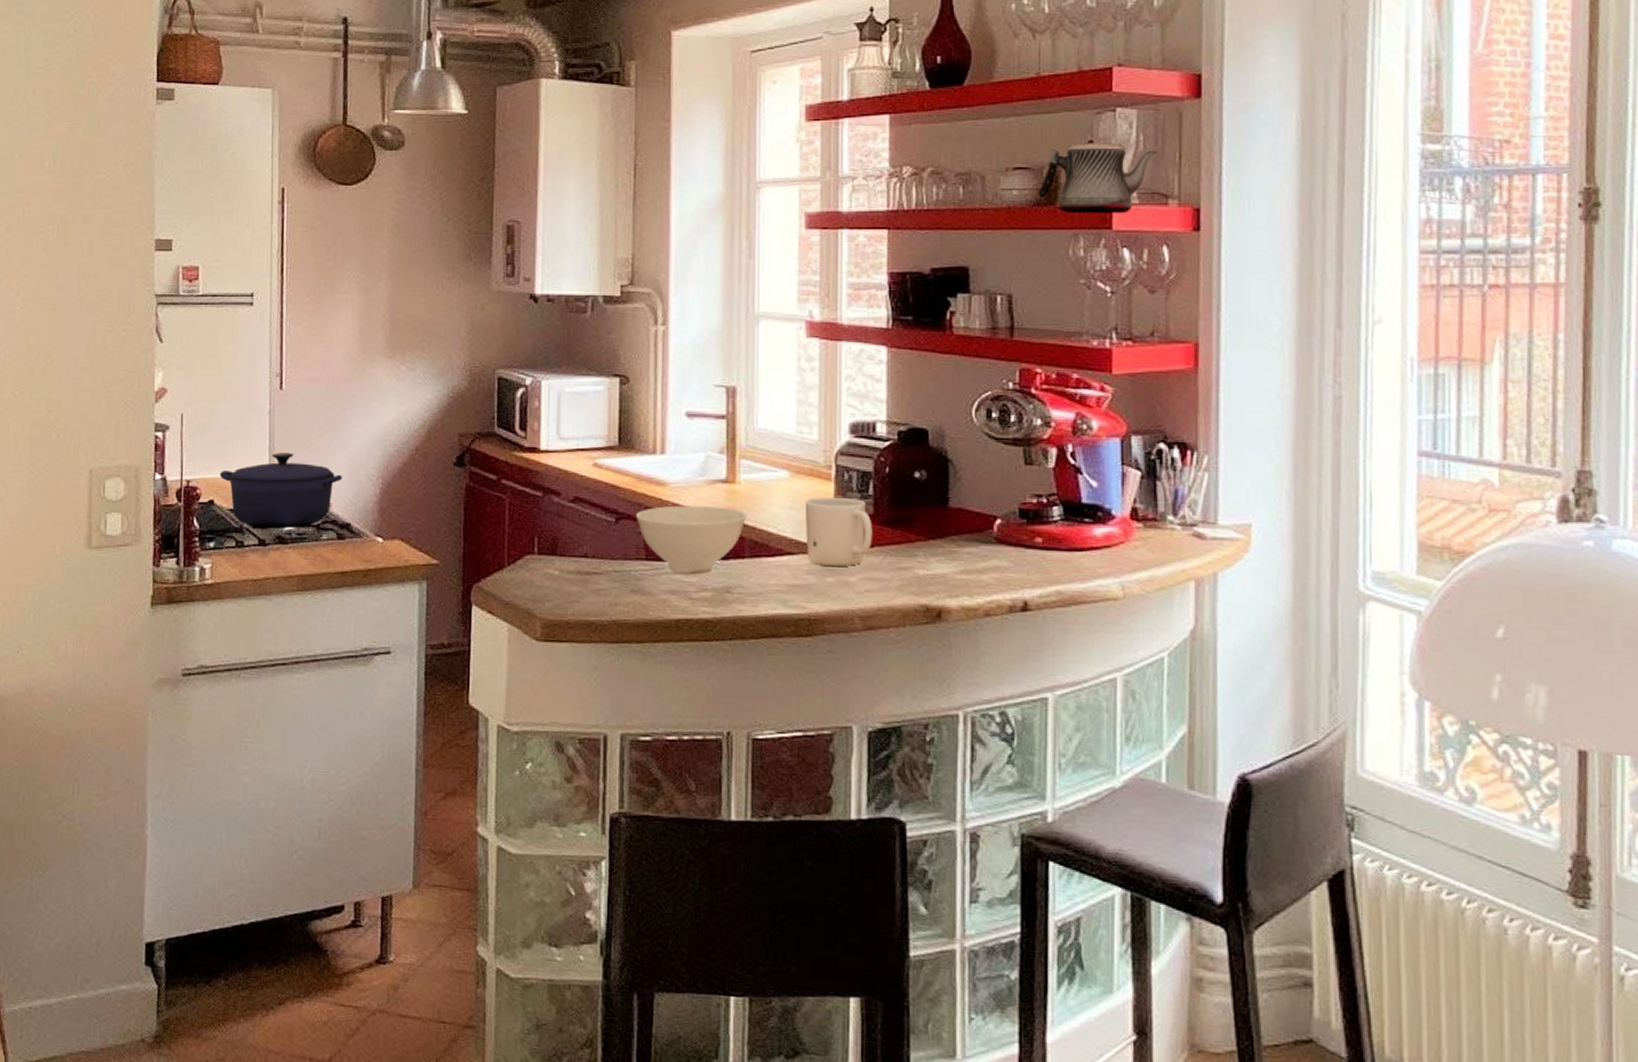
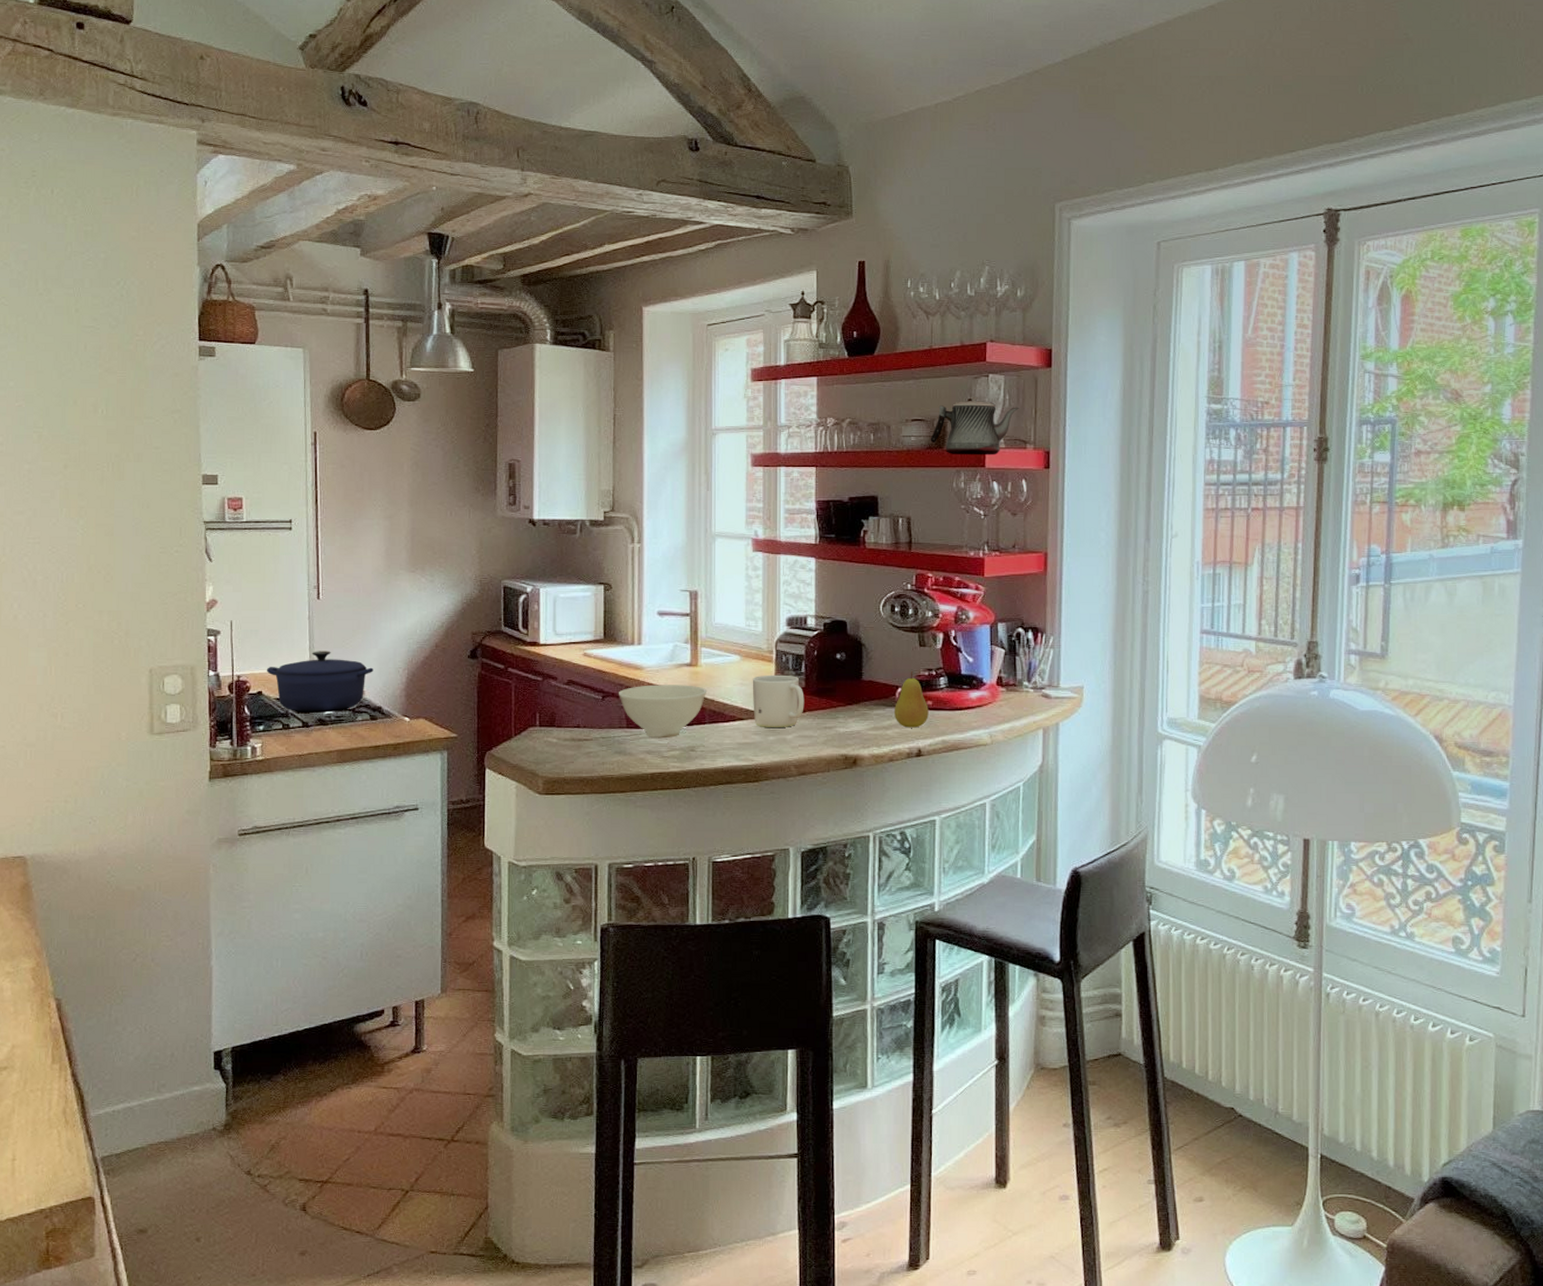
fruit: none [990,496,1038,573] -> present [893,670,929,728]

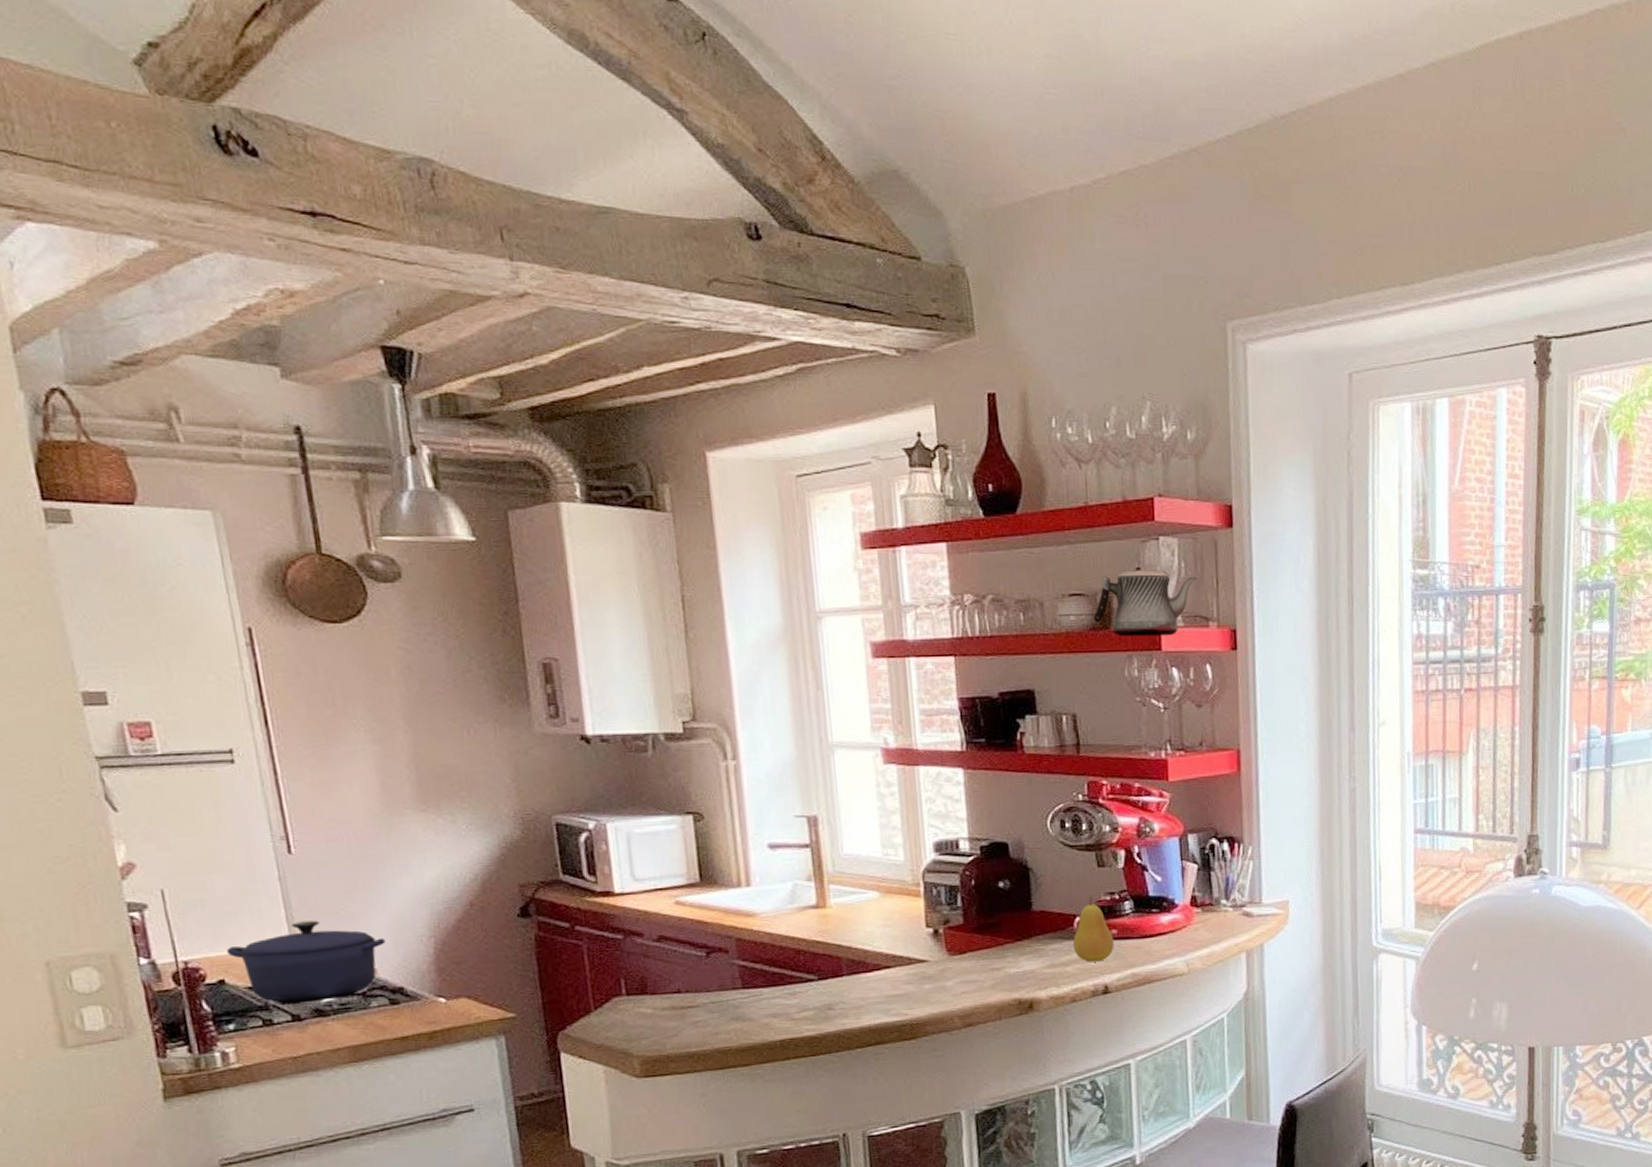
bowl: present [619,685,707,739] -> none [727,931,842,998]
mug: present [752,674,804,727] -> none [897,910,965,975]

